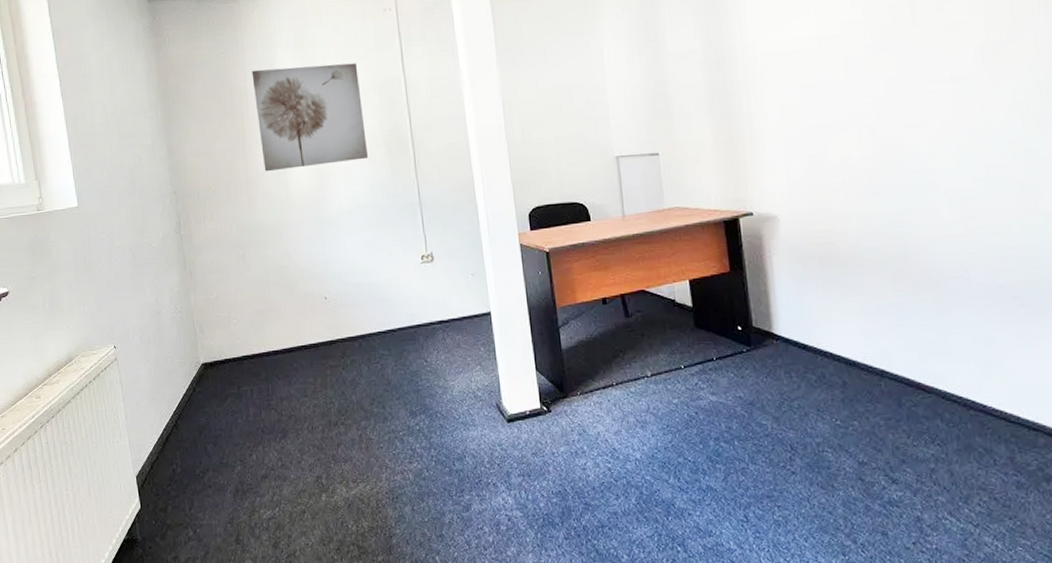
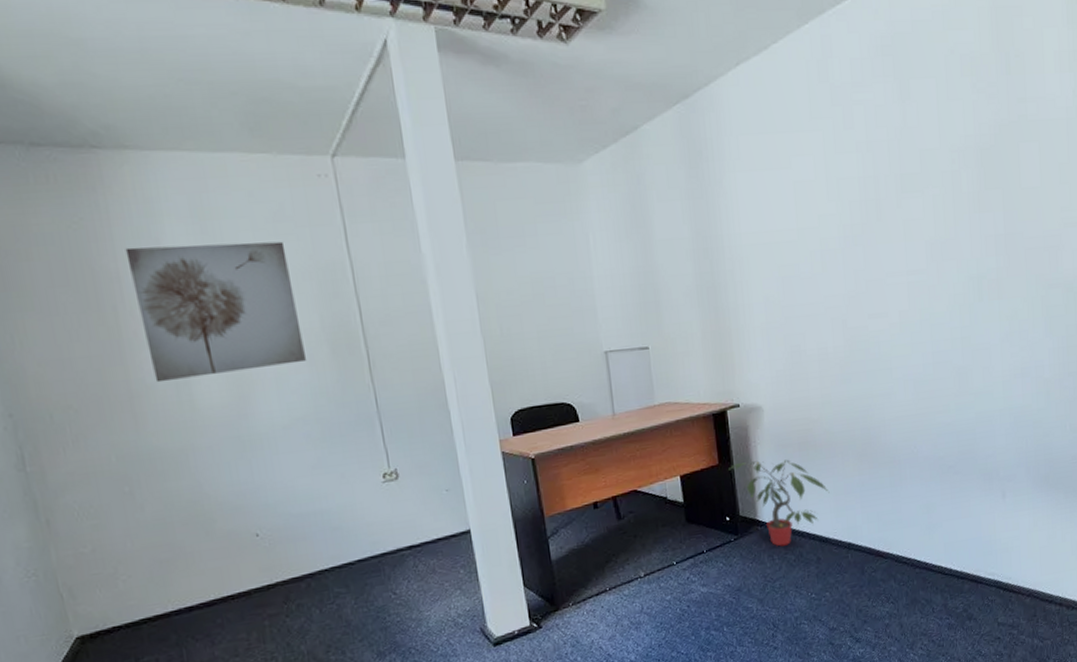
potted plant: none [741,271,857,364] -> present [729,459,830,547]

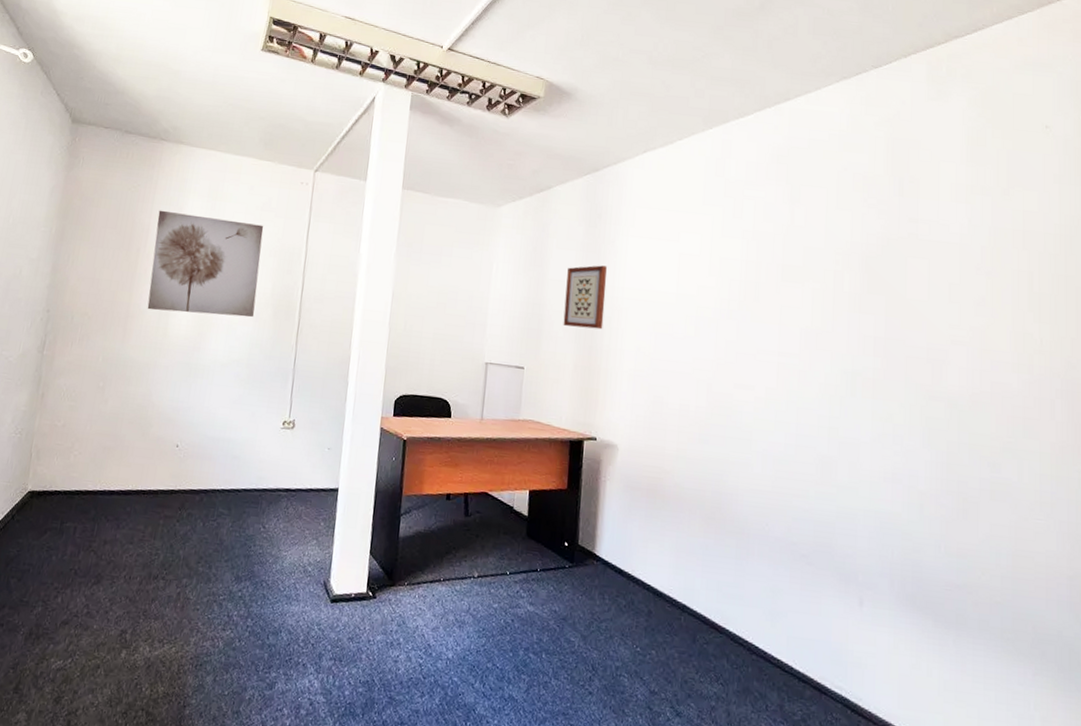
wall art: none [675,212,726,290] -> present [563,265,607,330]
potted plant: present [729,459,830,547] -> none [576,492,671,588]

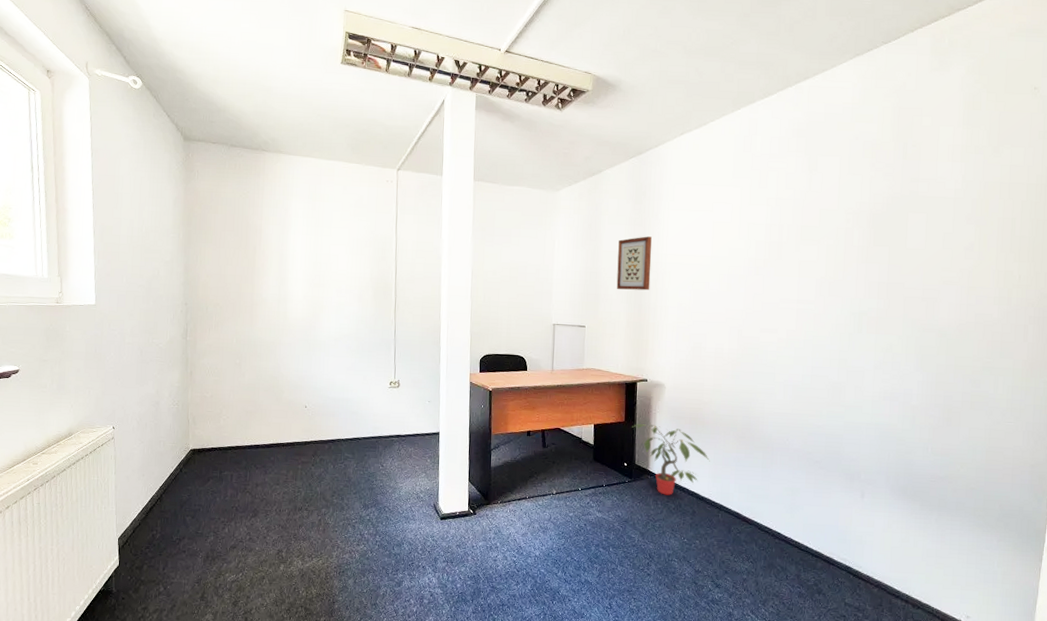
wall art: present [147,210,264,318] -> none [267,212,359,299]
potted plant: none [576,492,671,588] -> present [632,423,710,495]

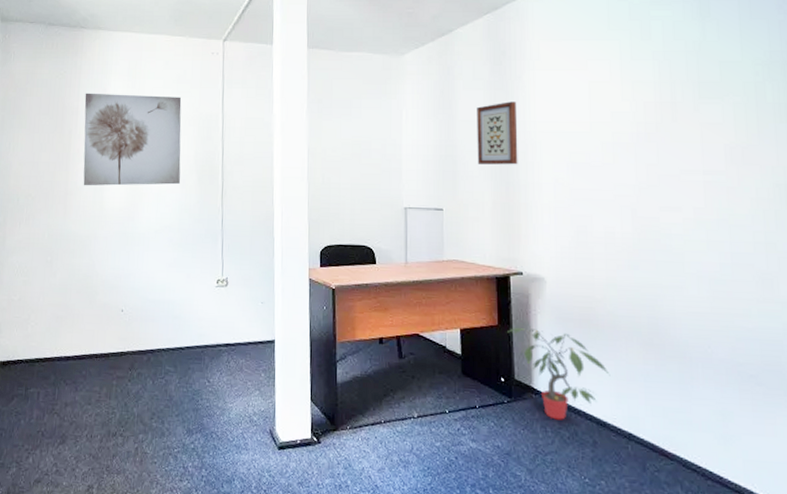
wall art: none [267,212,359,299] -> present [83,93,182,186]

